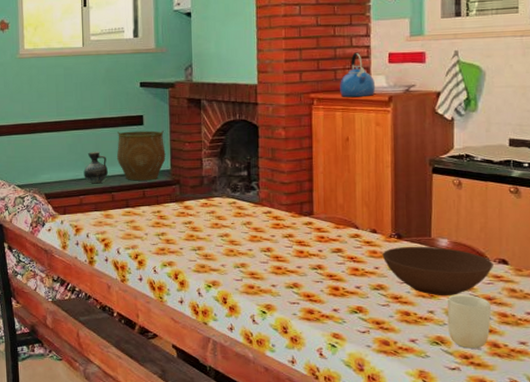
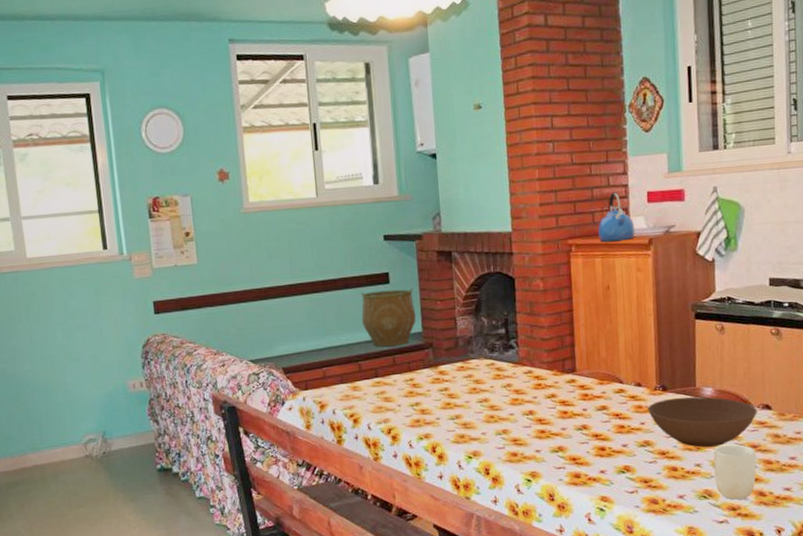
ceramic jug: present [83,151,108,184] -> none [325,315,353,353]

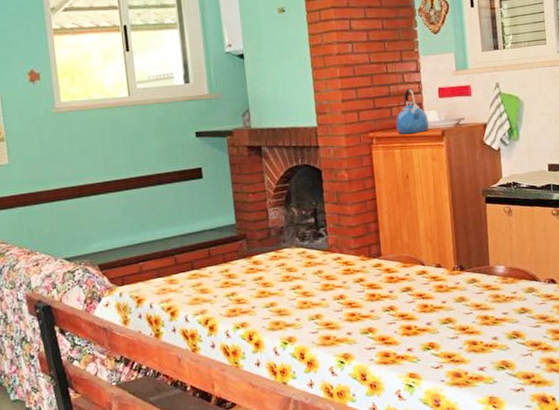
basket: present [361,288,416,347] -> none [175,182,230,240]
bowl: present [647,396,757,448] -> none [448,274,544,322]
cup: present [713,444,757,500] -> none [508,317,546,369]

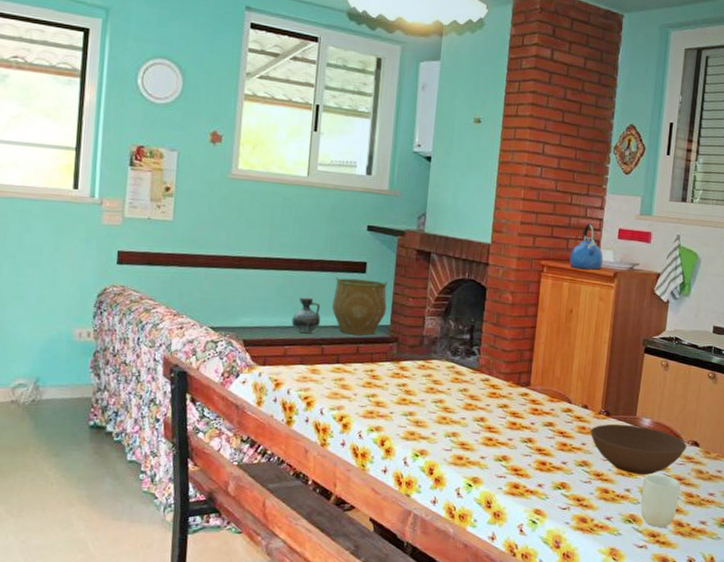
ceramic jug: none [140,211,168,248] -> present [292,296,320,334]
basket: none [175,182,230,240] -> present [331,277,388,336]
bowl: none [448,274,544,322] -> present [590,423,687,475]
cup: none [508,317,546,369] -> present [640,474,680,527]

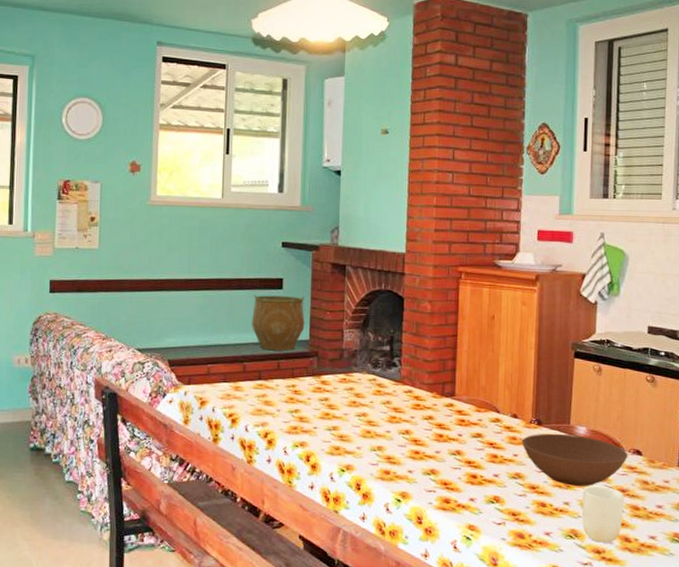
ceramic jug: present [292,296,320,334] -> none [213,315,241,352]
kettle: present [569,223,604,271] -> none [487,227,524,275]

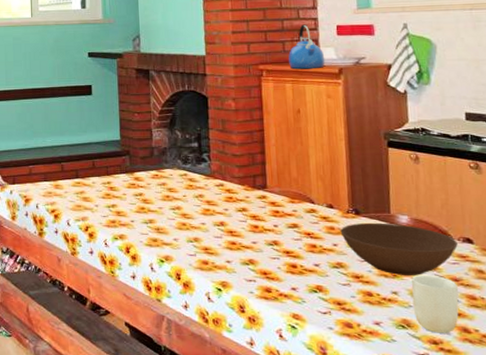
basket: present [251,295,305,351] -> none [65,100,115,151]
kettle: none [487,227,524,275] -> present [287,24,325,70]

